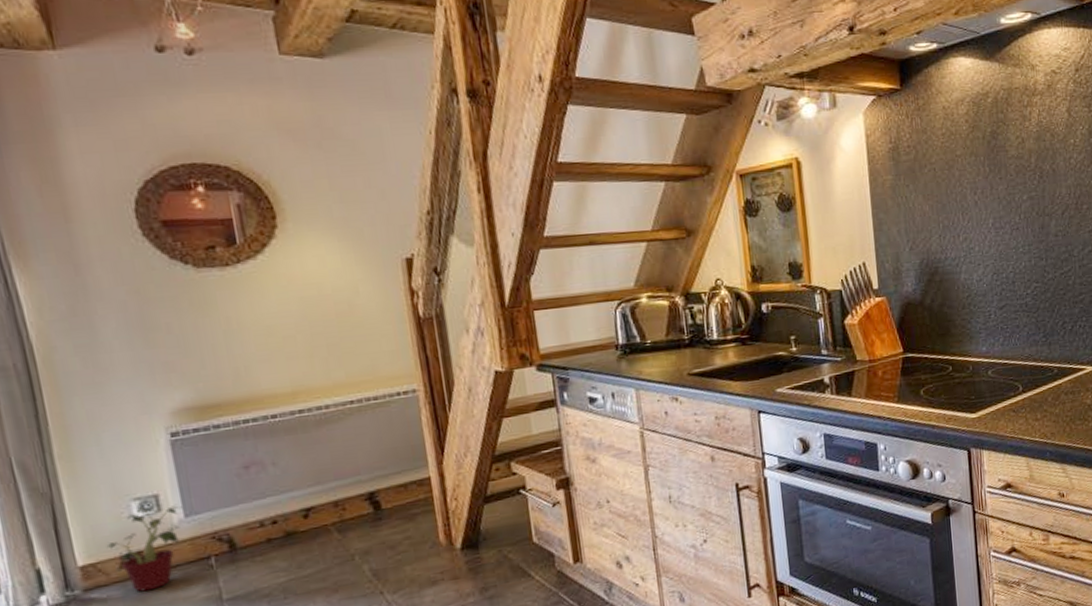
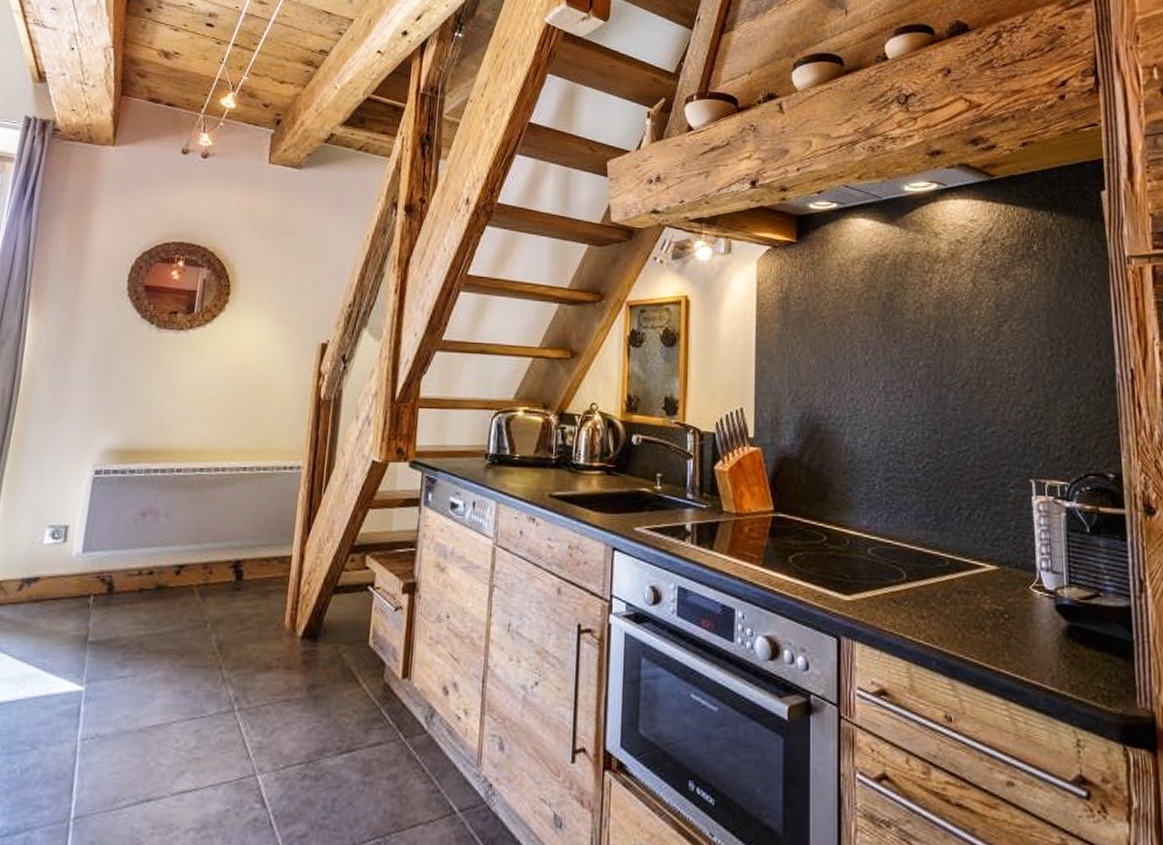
potted plant: present [106,505,183,592] -> none [14,535,83,618]

